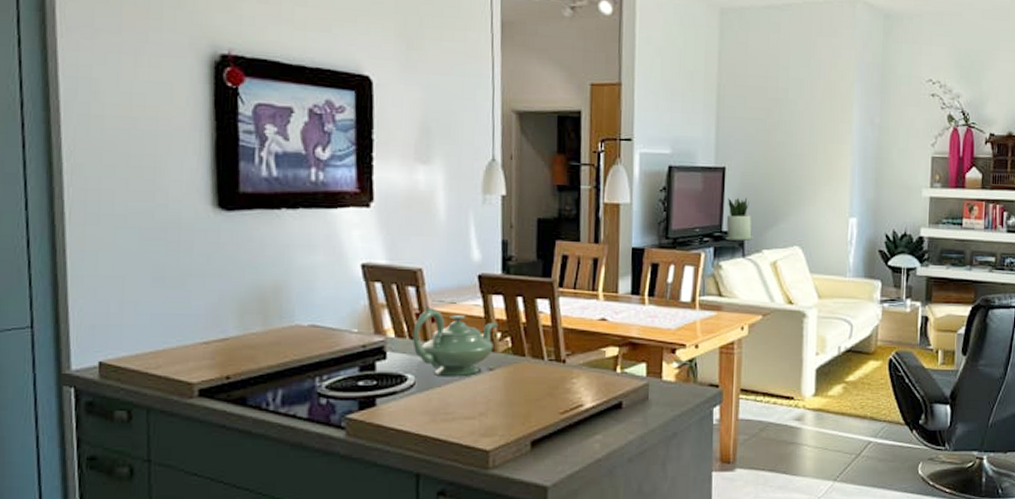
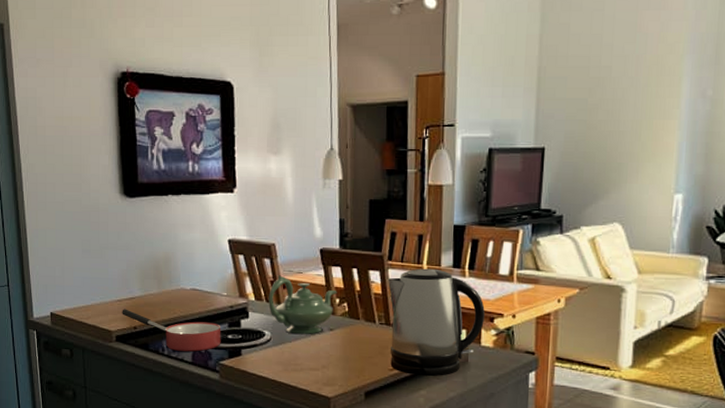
frying pan: none [209,353,350,406] -> present [122,309,221,353]
kettle: none [559,295,666,419] -> present [388,268,485,377]
planter: present [725,197,753,242] -> none [543,176,572,219]

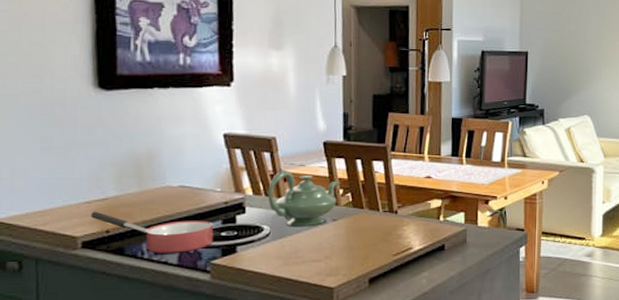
kettle: present [388,268,485,377] -> none [391,158,481,259]

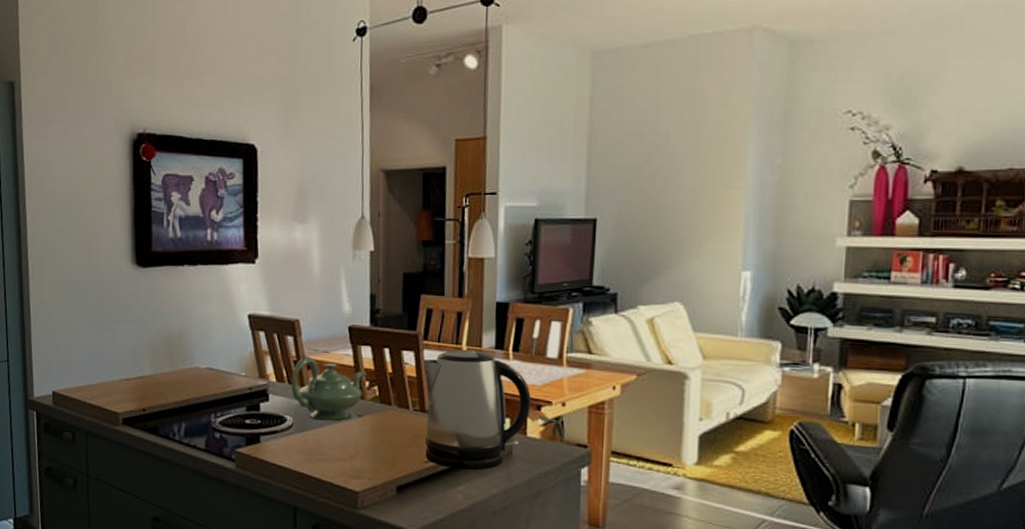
frying pan: present [91,211,214,254] -> none [130,388,239,439]
kettle: none [391,158,481,259] -> present [423,349,531,470]

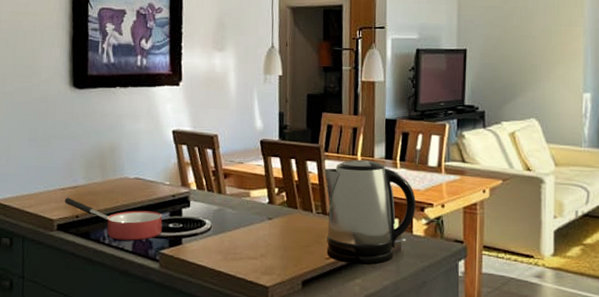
frying pan: none [130,388,239,439] -> present [64,197,163,242]
teapot: present [291,354,367,422] -> none [210,165,276,224]

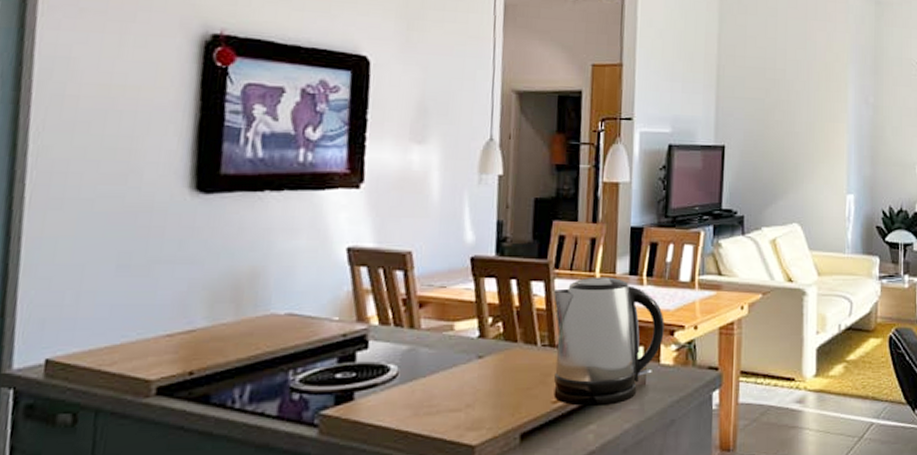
frying pan: present [64,197,163,242] -> none [171,347,327,403]

